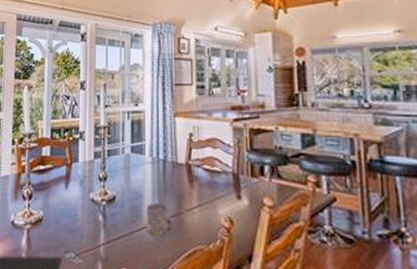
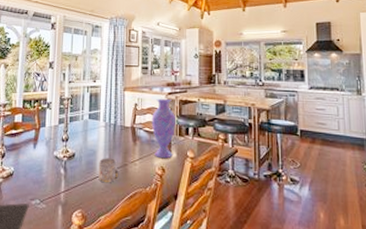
vase: none [212,126,247,207] -> present [151,98,176,159]

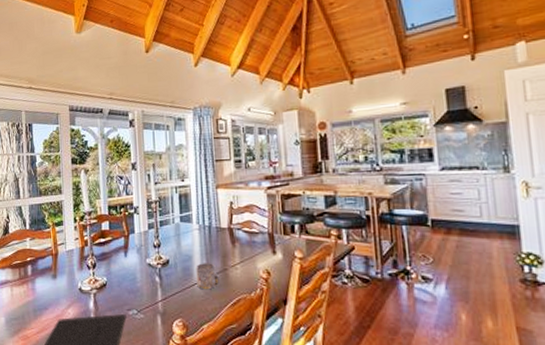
vase: present [151,98,176,159] -> none [250,193,279,261]

